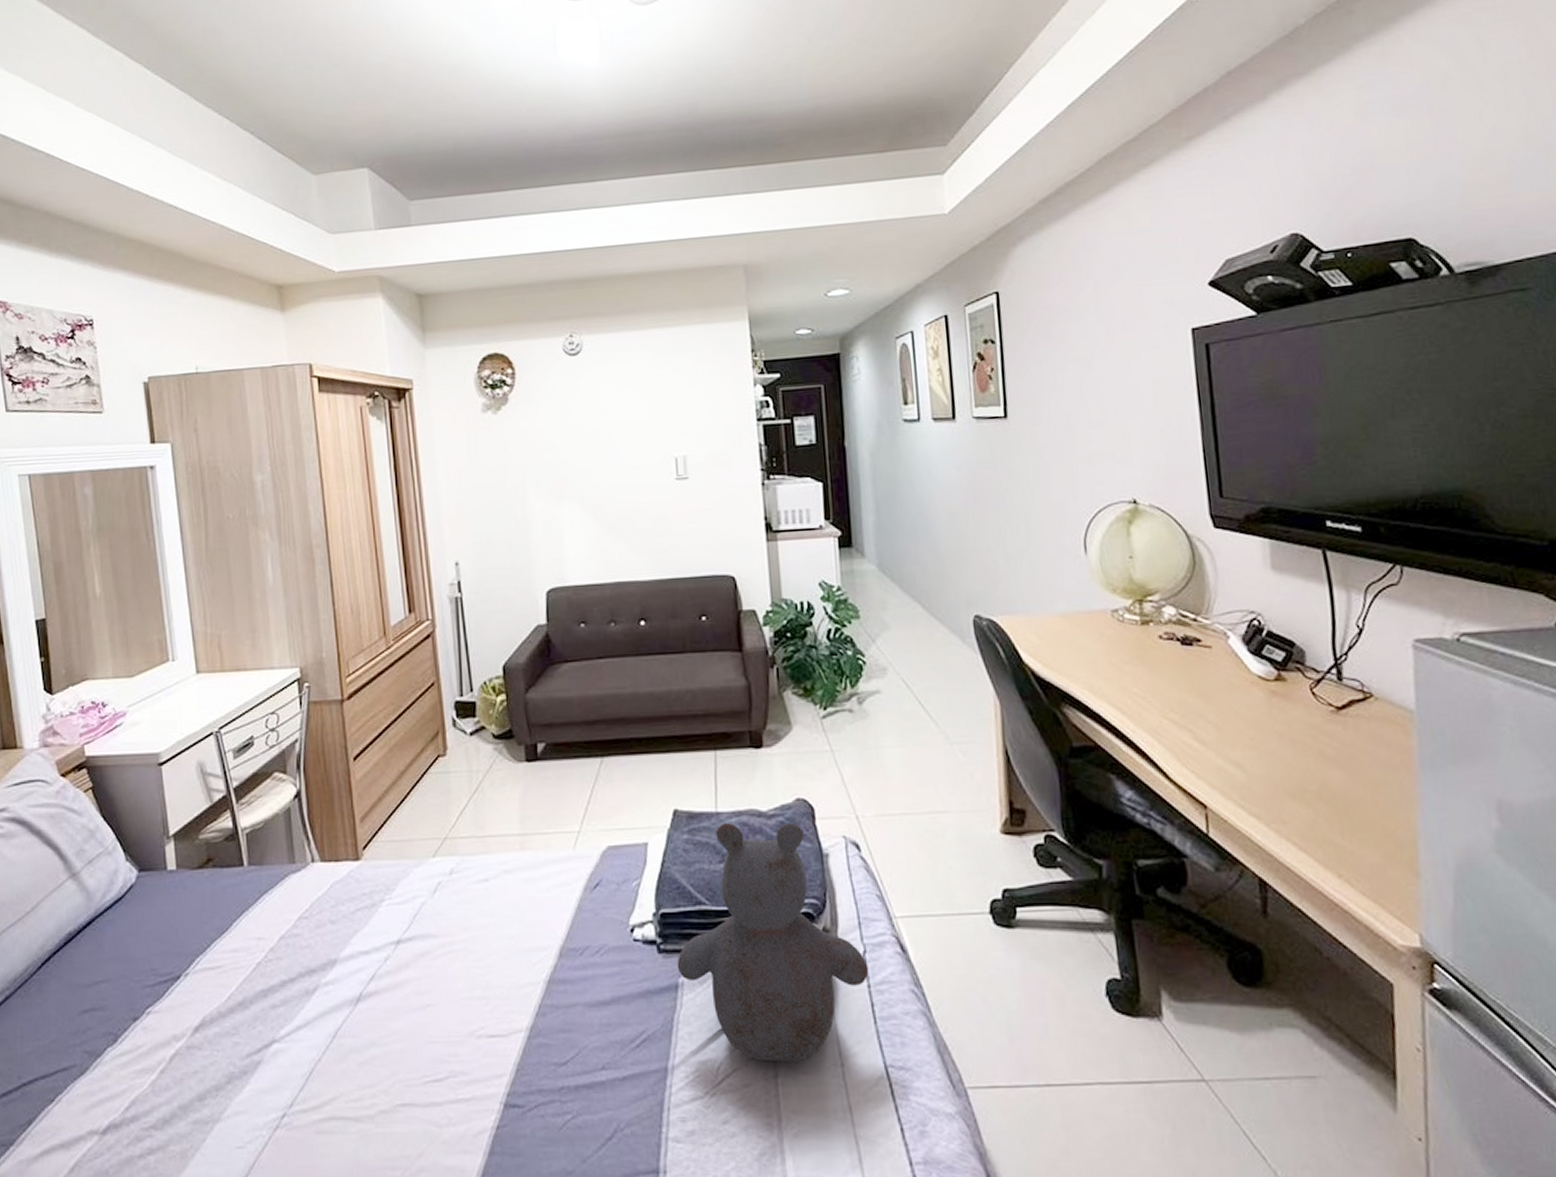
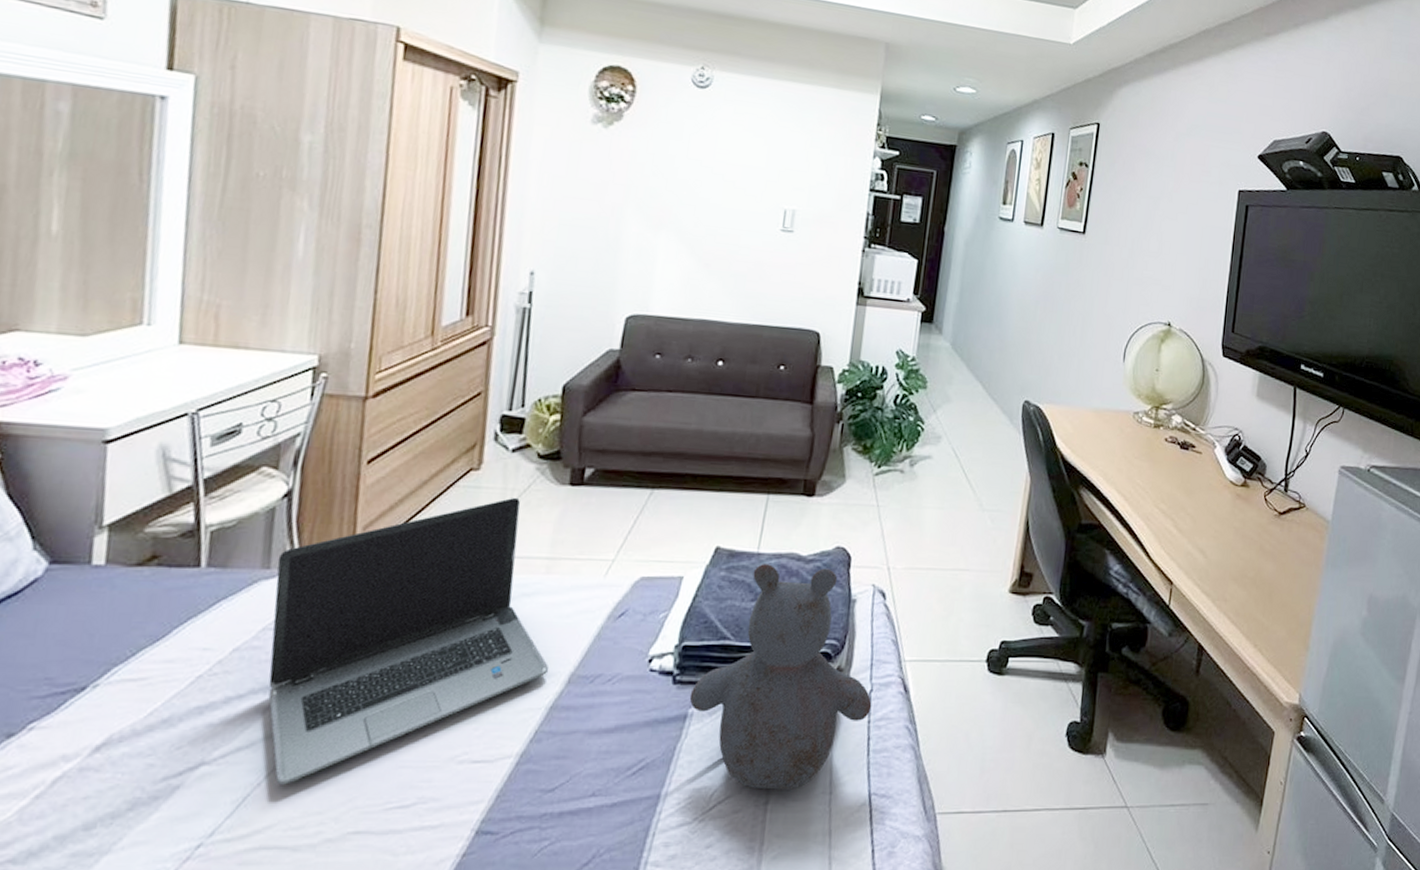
laptop computer: none [300,778,541,1060] -> present [268,497,549,785]

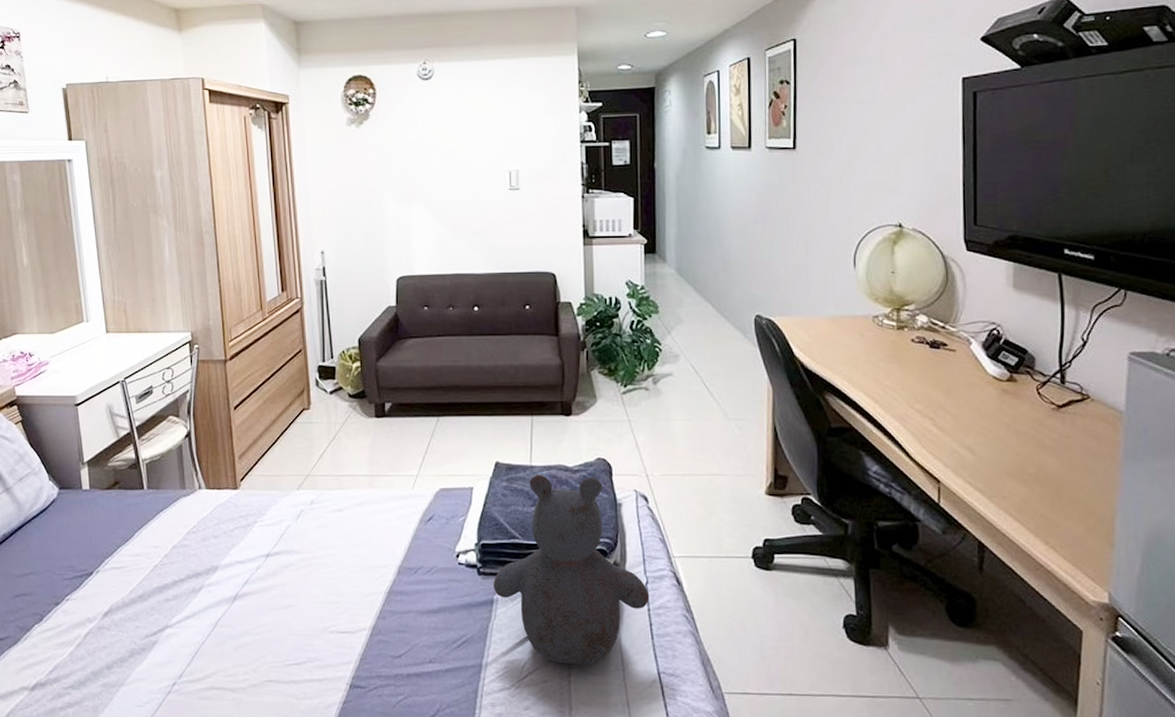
laptop computer: present [268,497,549,785] -> none [189,429,383,644]

